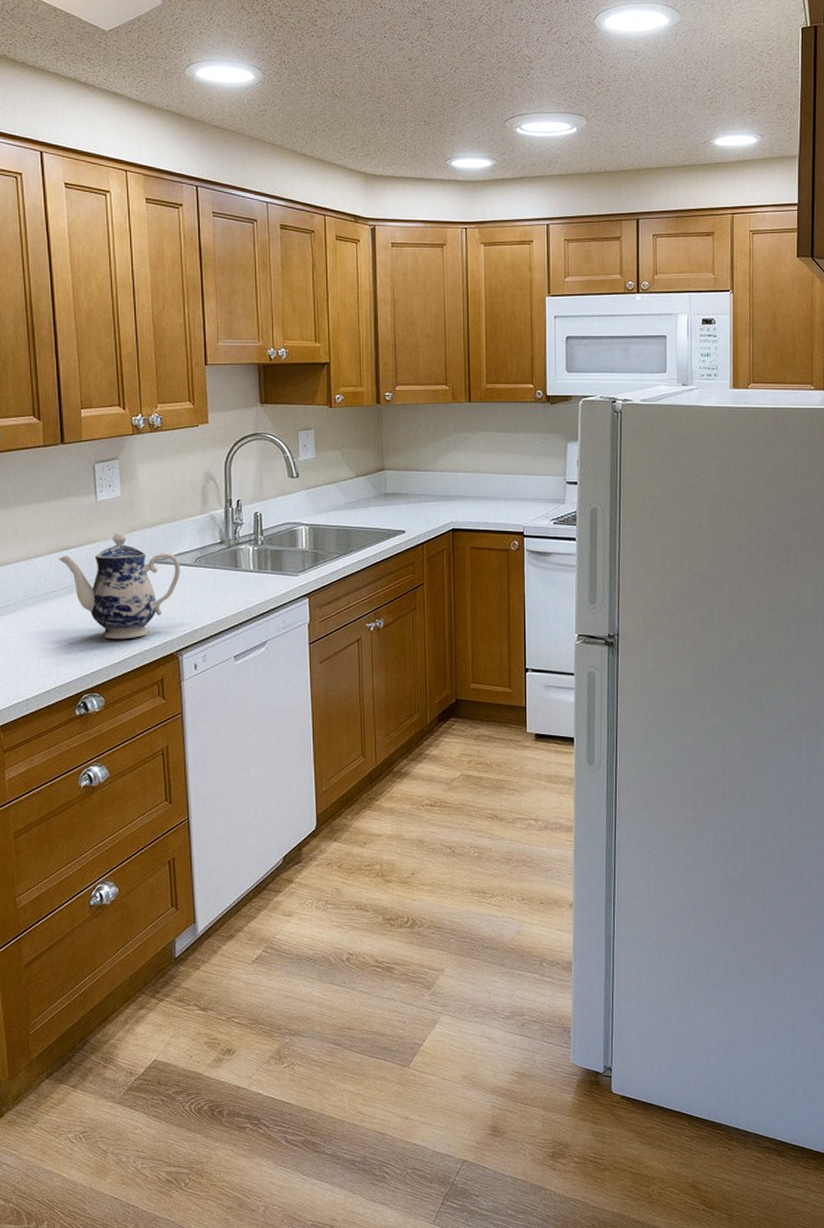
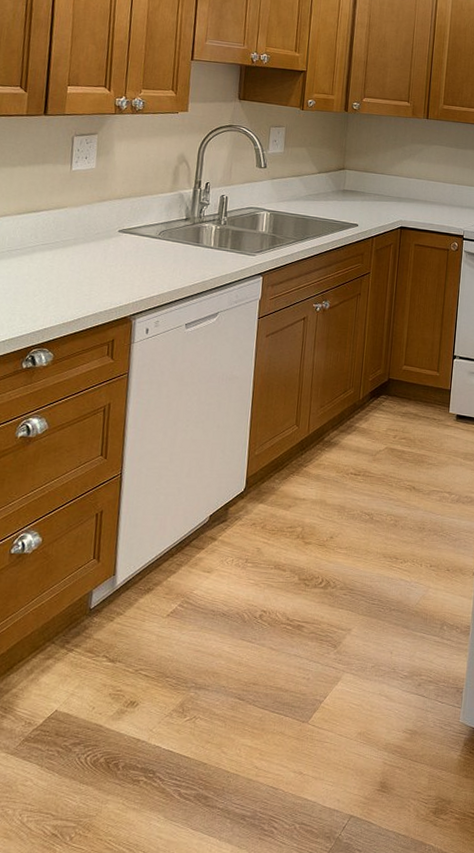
teapot: present [59,533,180,640] -> none [26,201,145,300]

